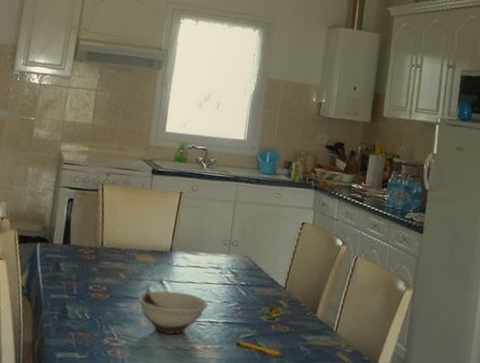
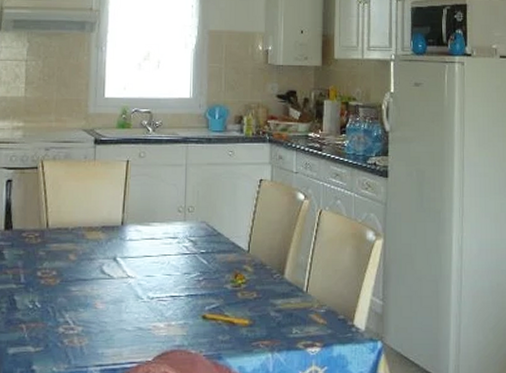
bowl: present [137,290,208,335] -> none [91,268,167,316]

